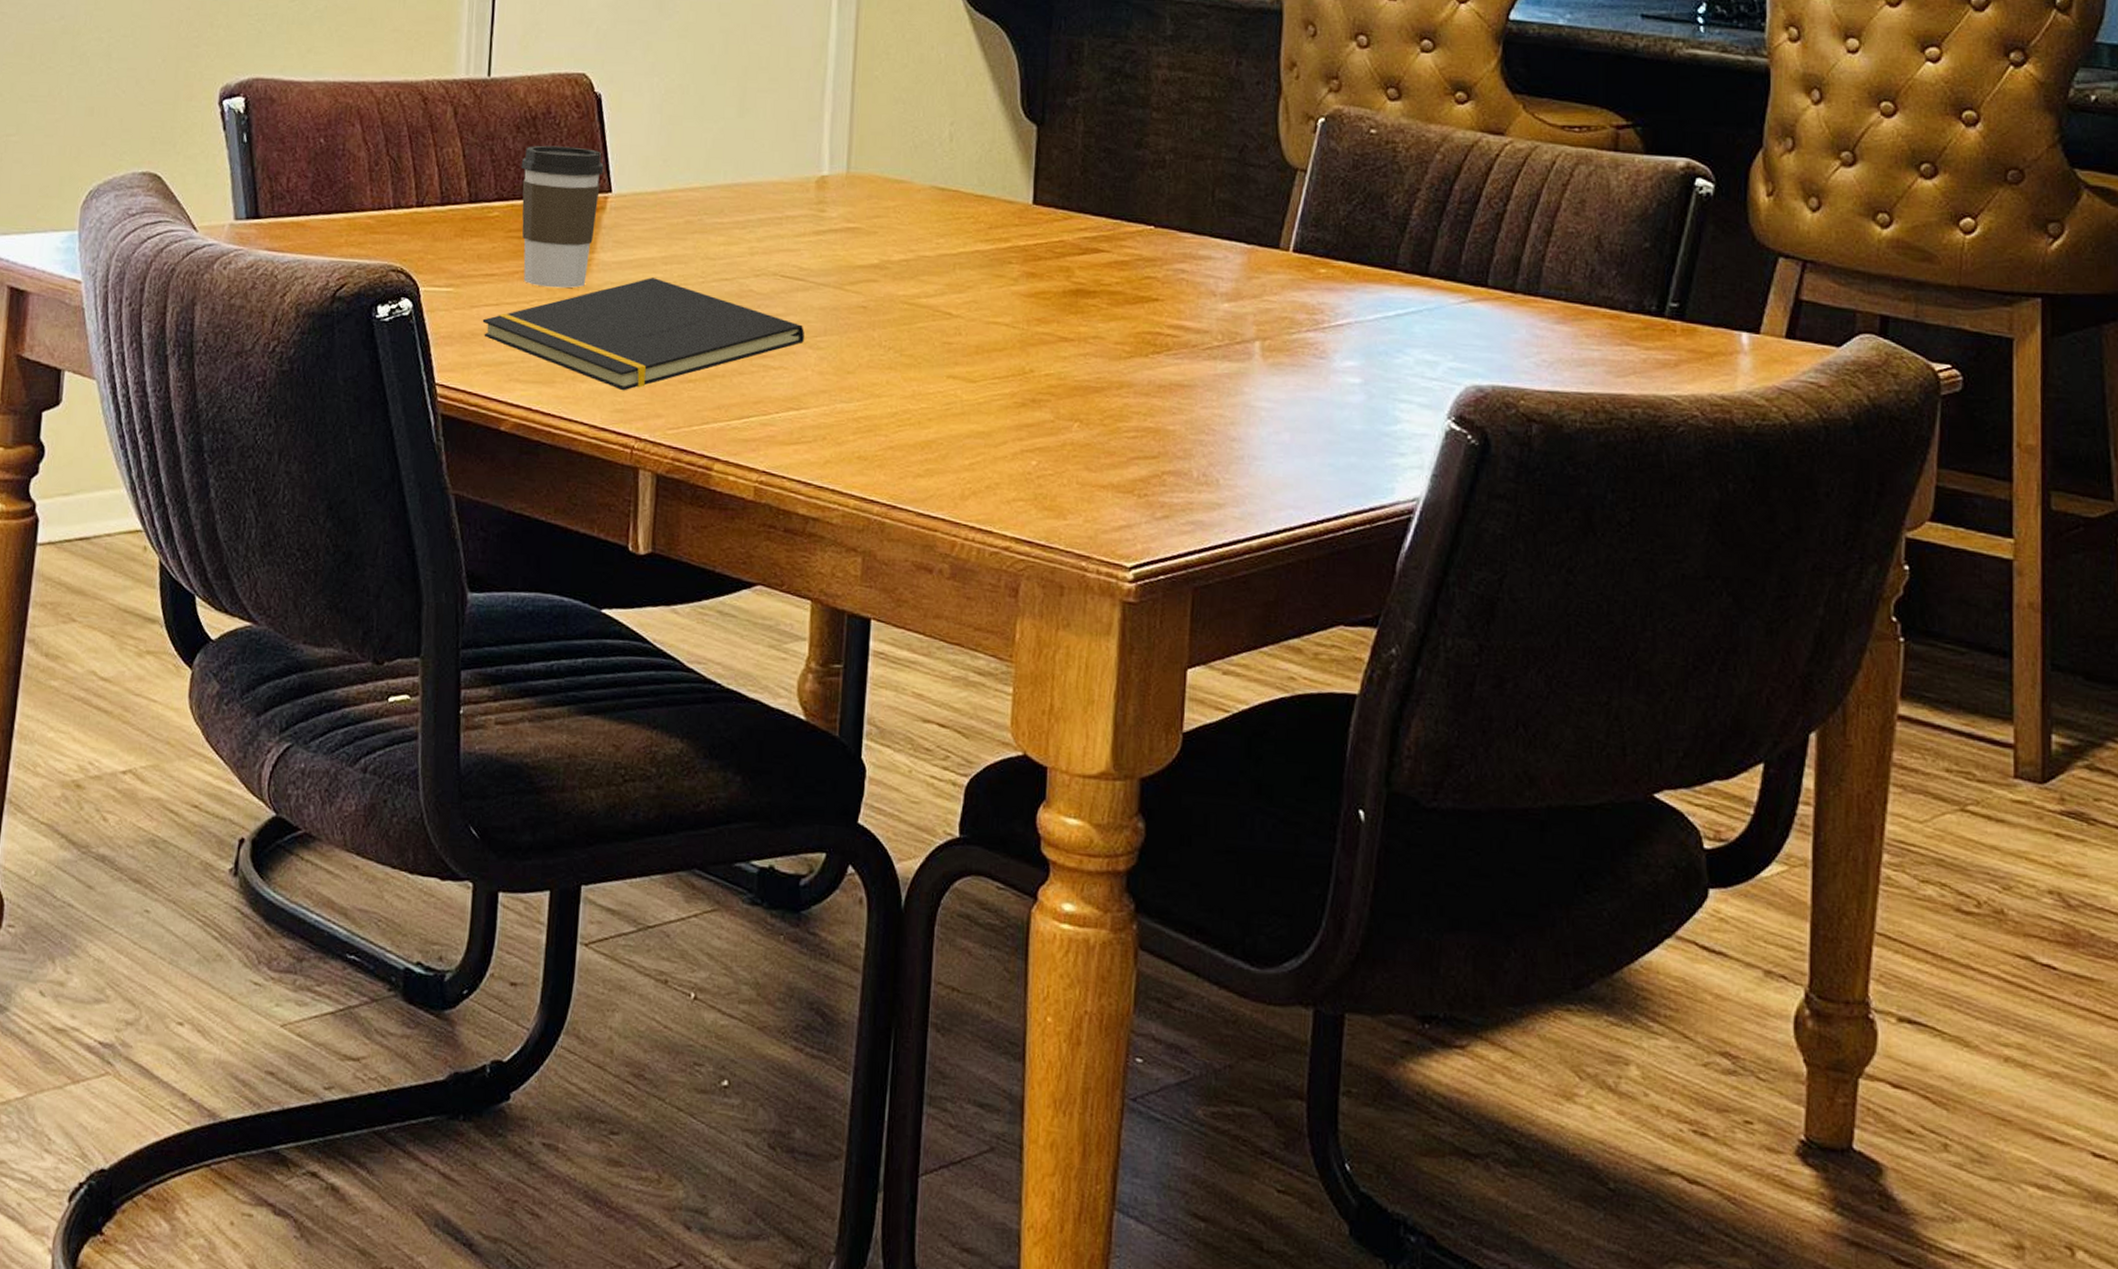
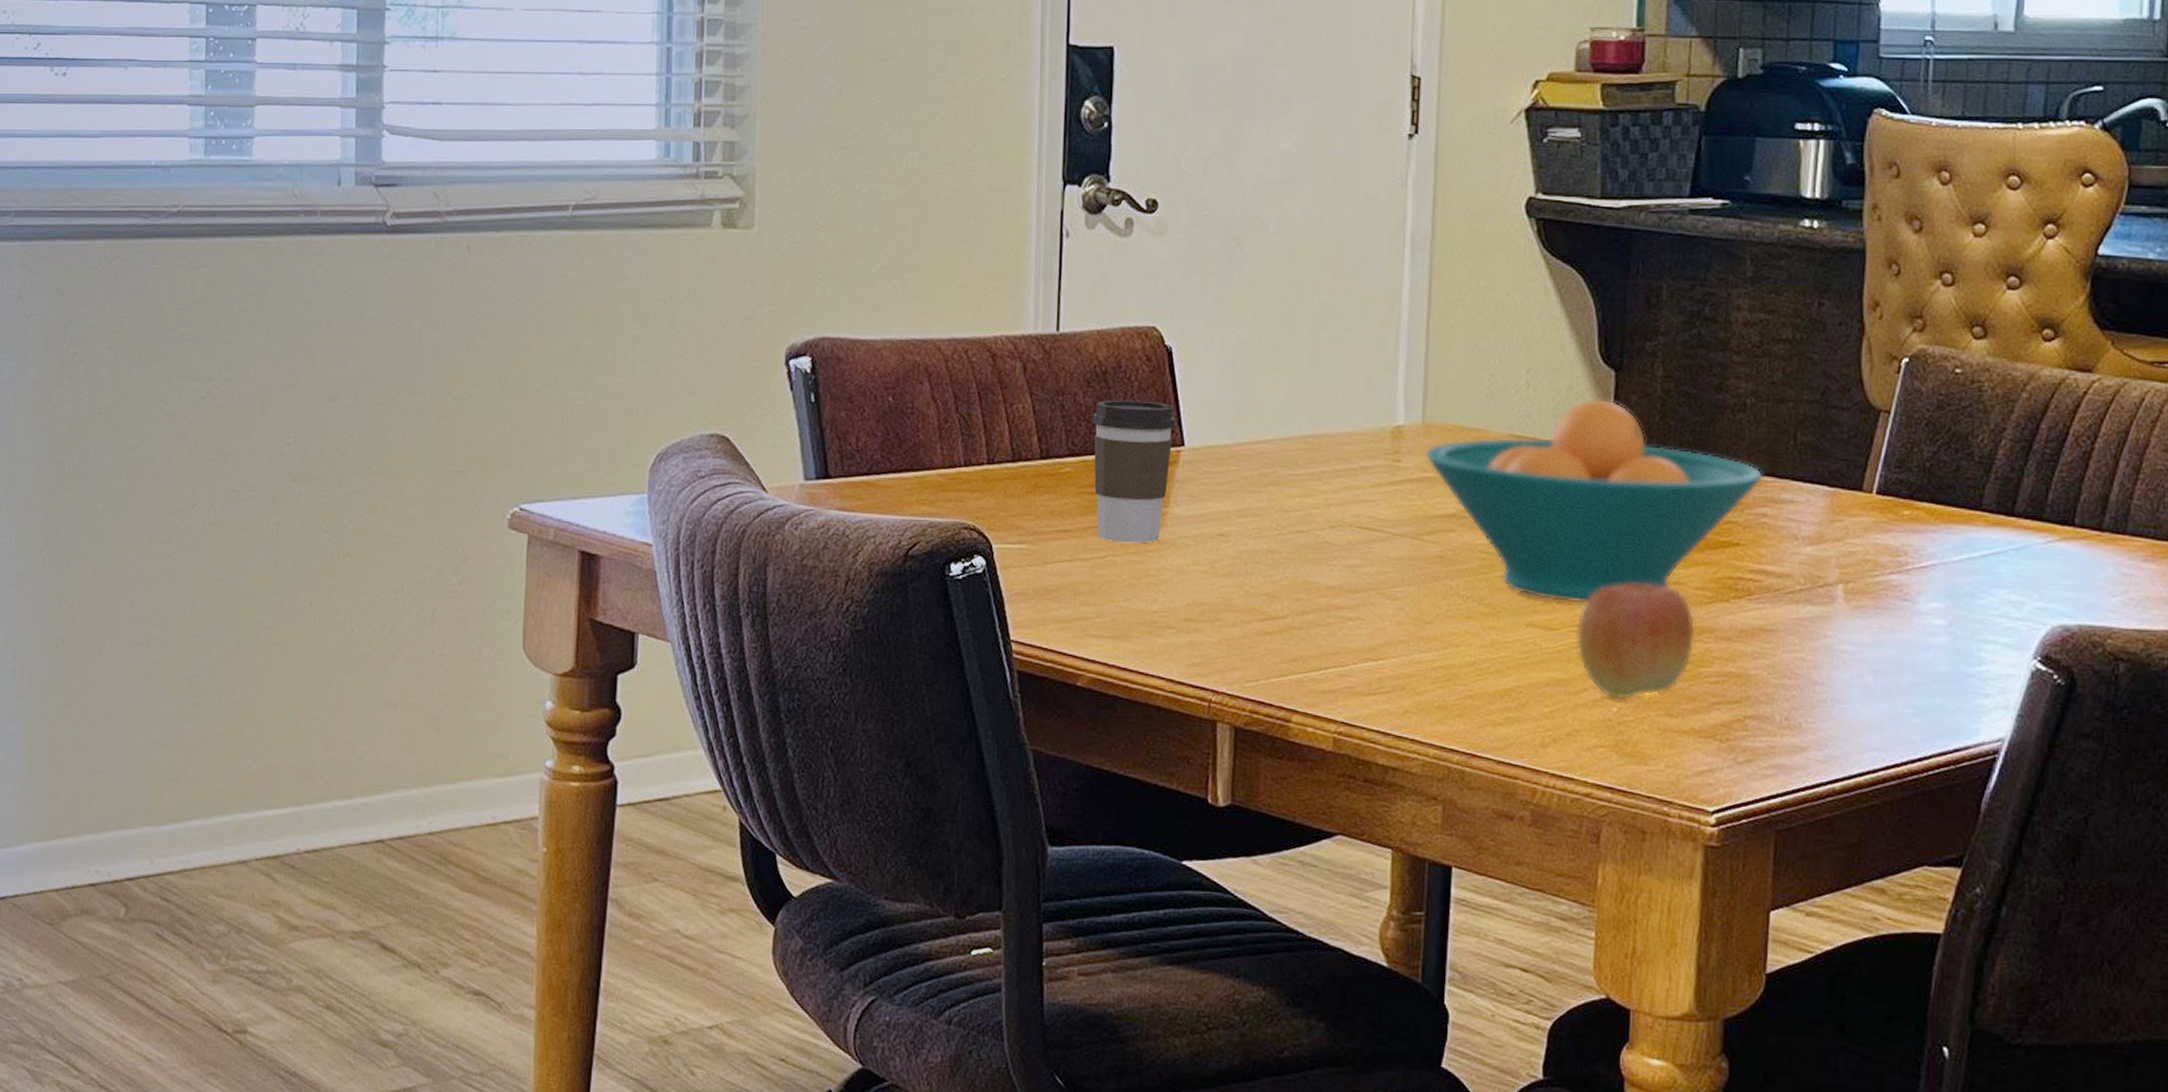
notepad: present [482,278,804,391] -> none [1056,531,1381,645]
fruit bowl: none [849,152,1182,356] -> present [1425,398,1763,603]
apple: none [996,336,1114,454] -> present [1576,583,1695,700]

